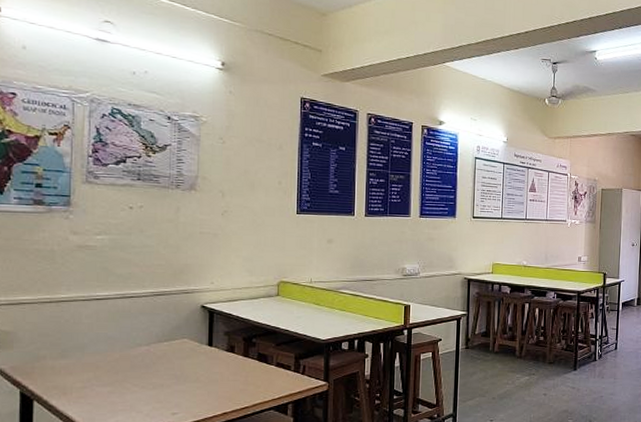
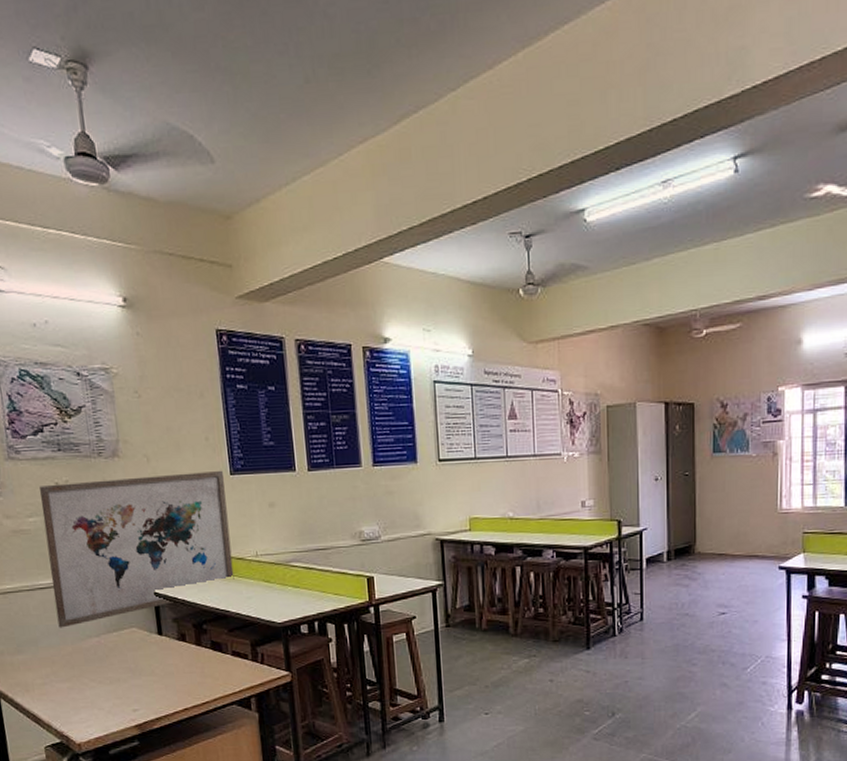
wall art: none [109,208,290,336] -> present [40,470,235,628]

